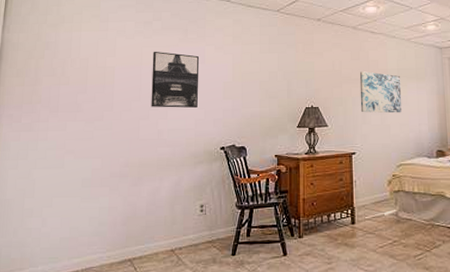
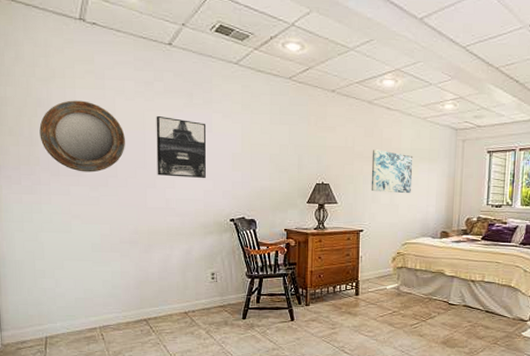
home mirror: none [44,41,123,108] -> present [39,100,125,173]

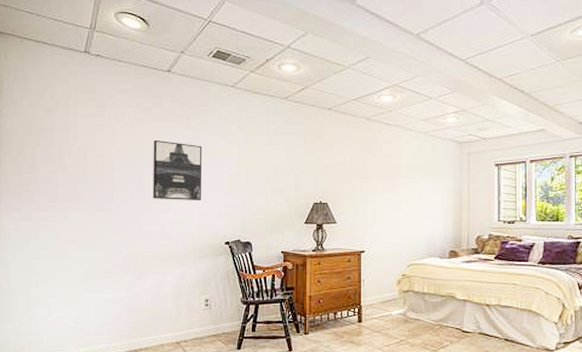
home mirror: present [39,100,125,173] -> none [41,128,122,198]
wall art: present [371,149,413,194] -> none [371,166,416,211]

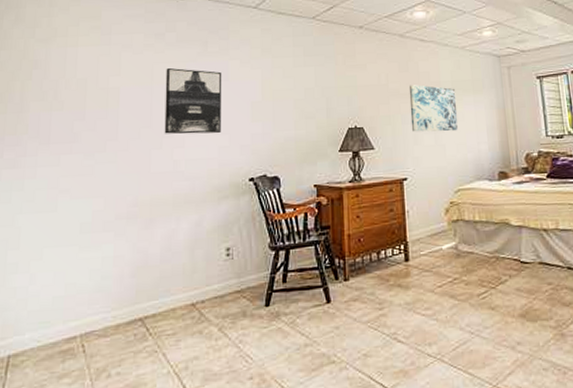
wall art: none [371,166,416,211] -> present [409,85,458,132]

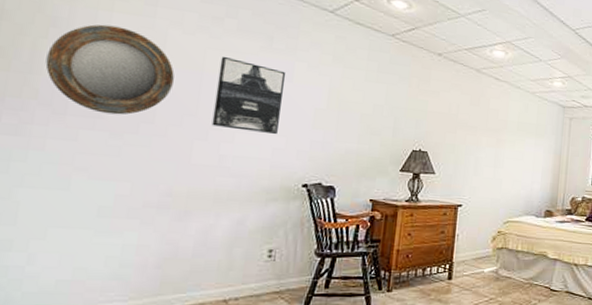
home mirror: none [32,58,130,138] -> present [45,24,175,115]
wall art: present [409,85,458,132] -> none [473,119,520,169]

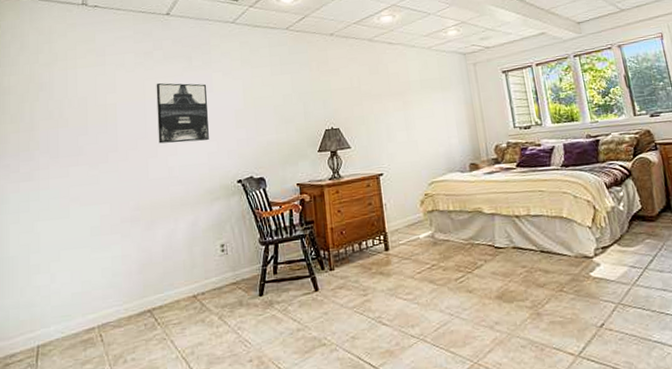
home mirror: present [45,24,175,115] -> none [40,79,126,151]

